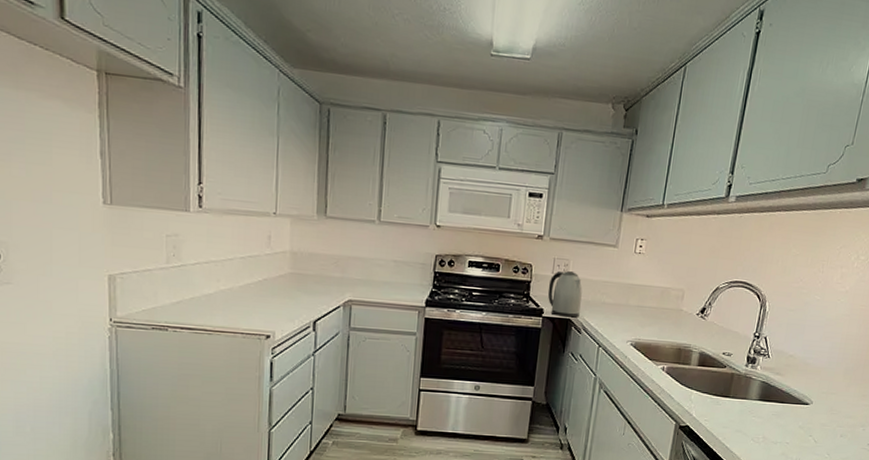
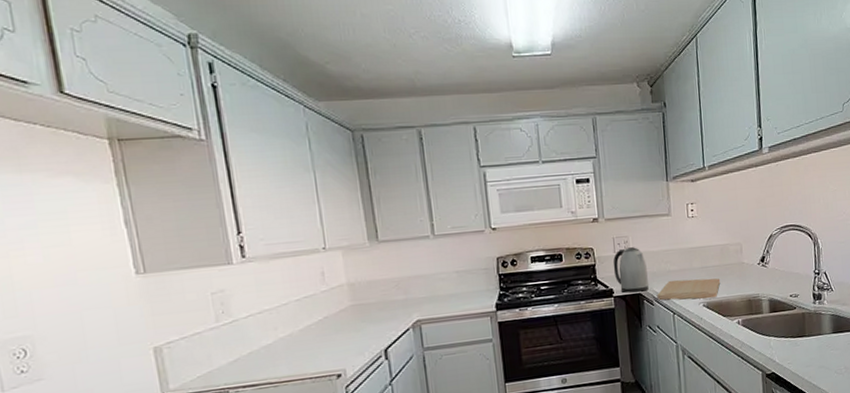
cutting board: none [585,312,654,339] -> present [657,278,721,300]

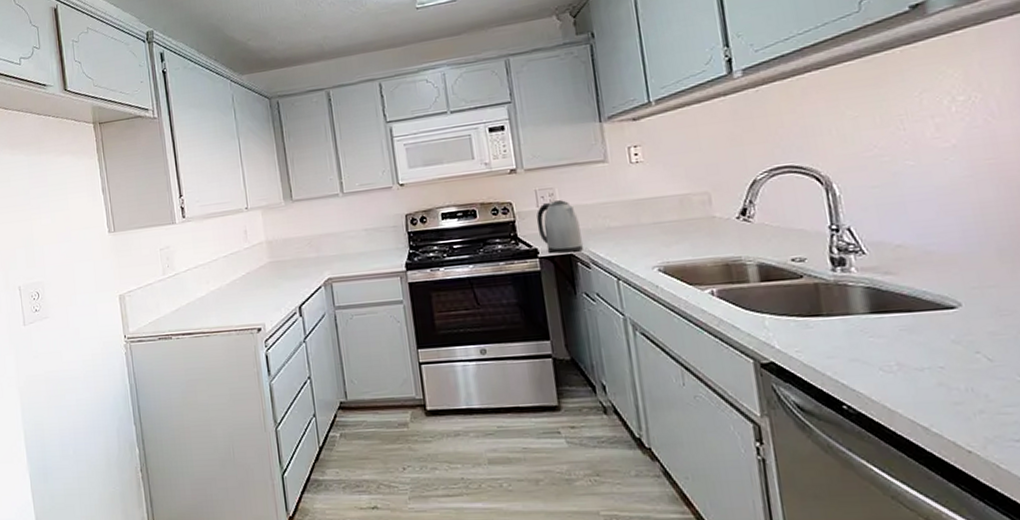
cutting board: present [657,278,721,300] -> none [594,236,682,263]

